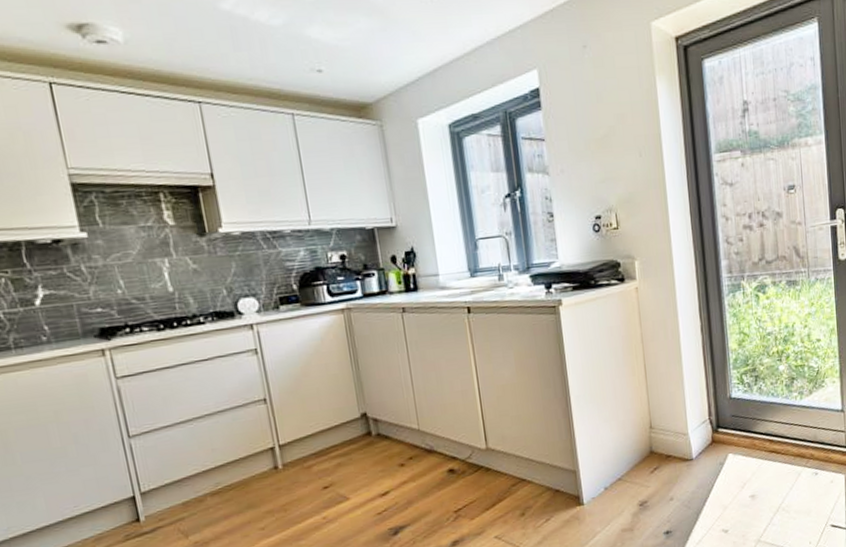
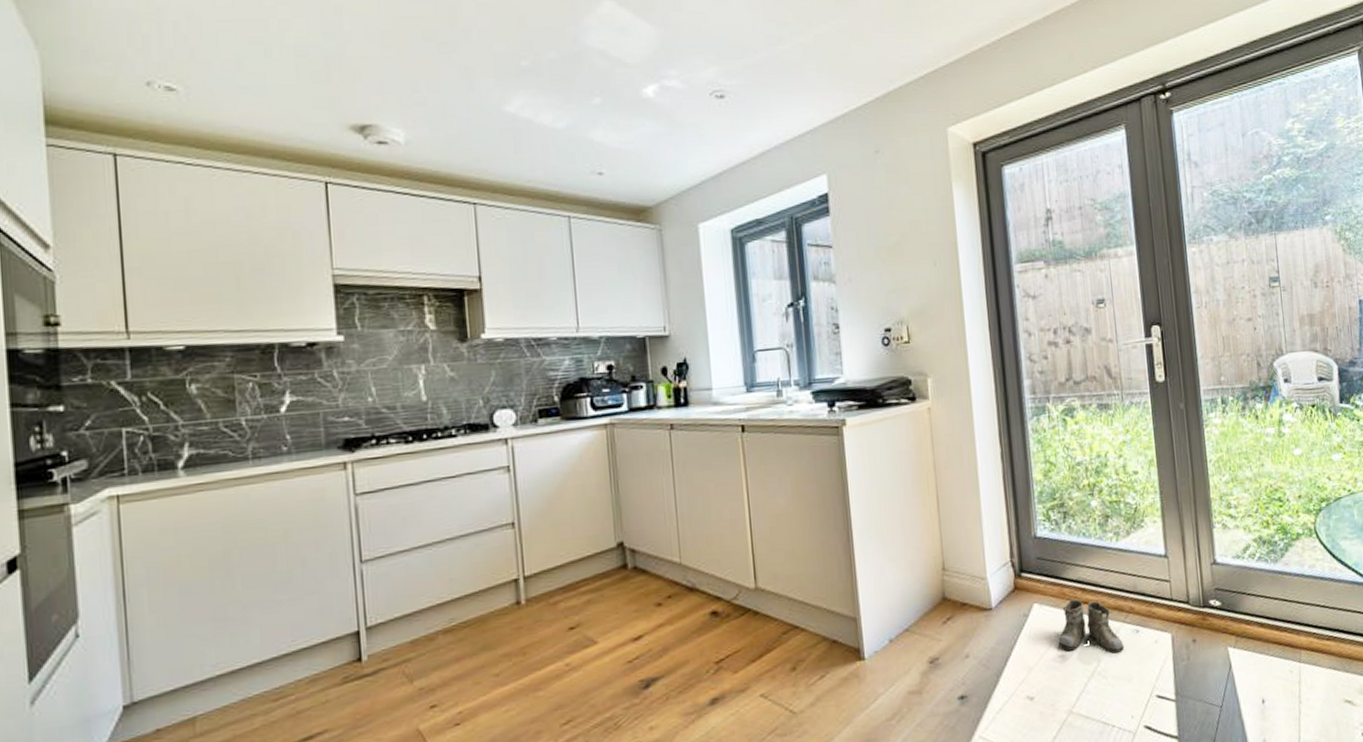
boots: none [747,449,805,493] -> present [1056,599,1125,654]

